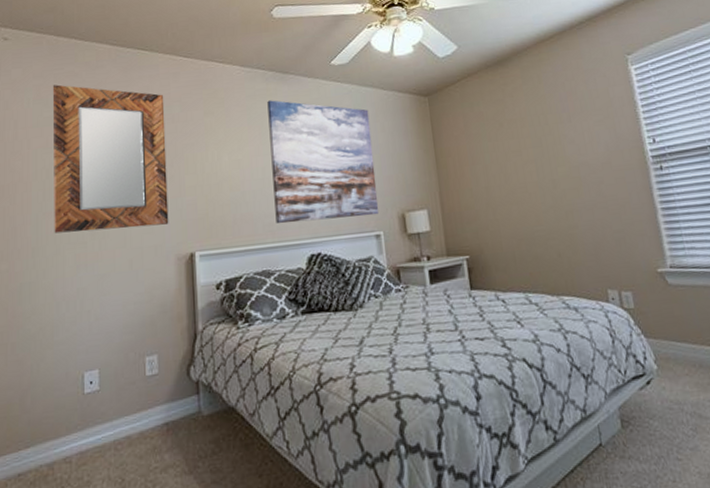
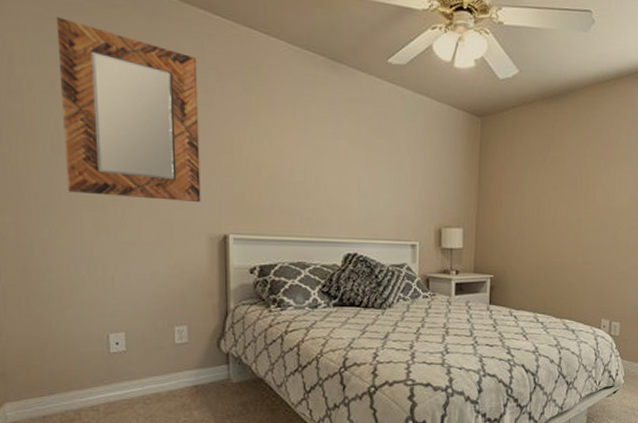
wall art: present [267,100,380,224] -> none [315,89,421,226]

